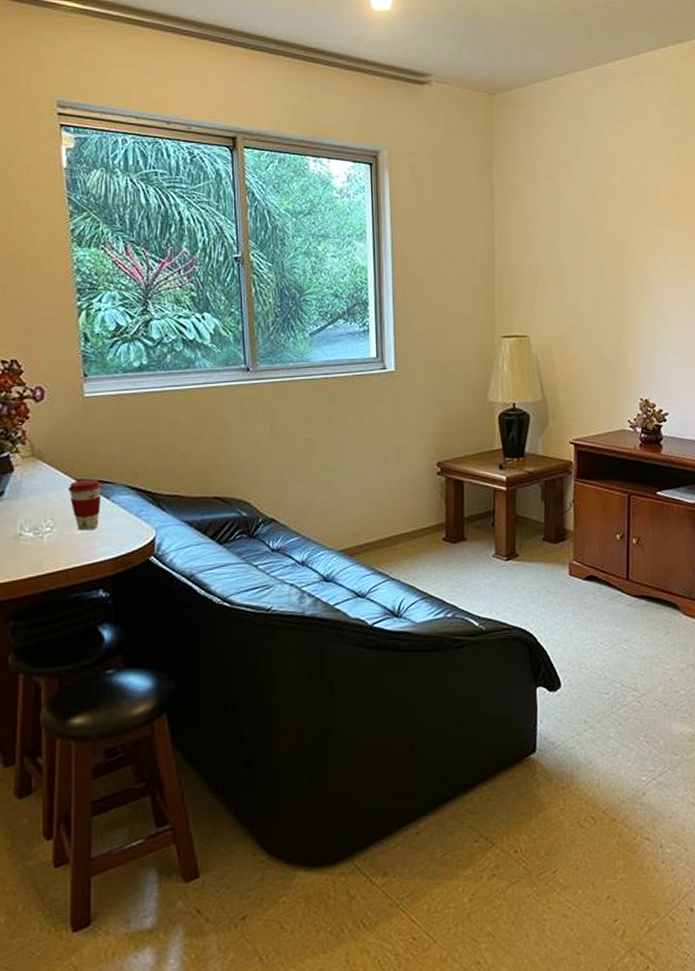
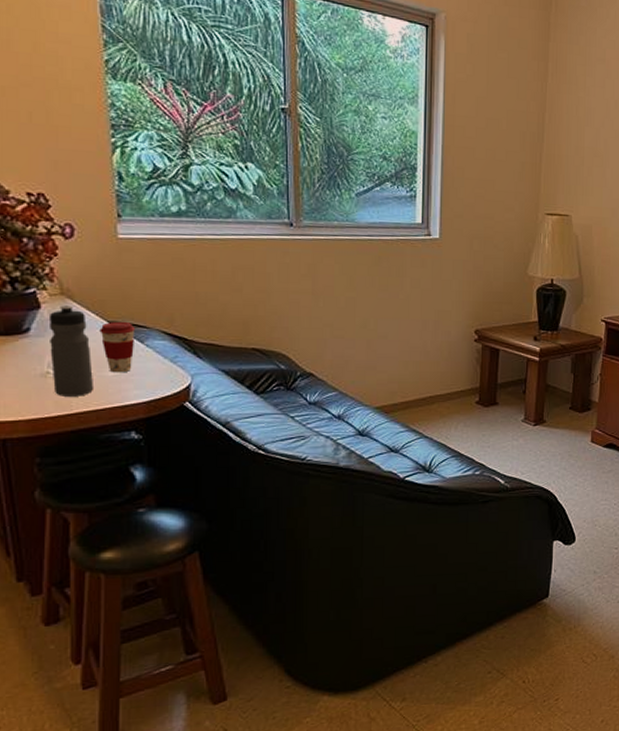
water bottle: none [21,466,62,558] -> present [48,305,93,396]

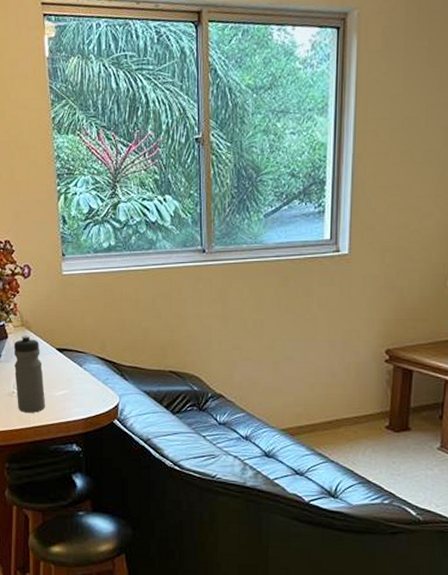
coffee cup: present [100,321,136,373] -> none [49,348,76,393]

